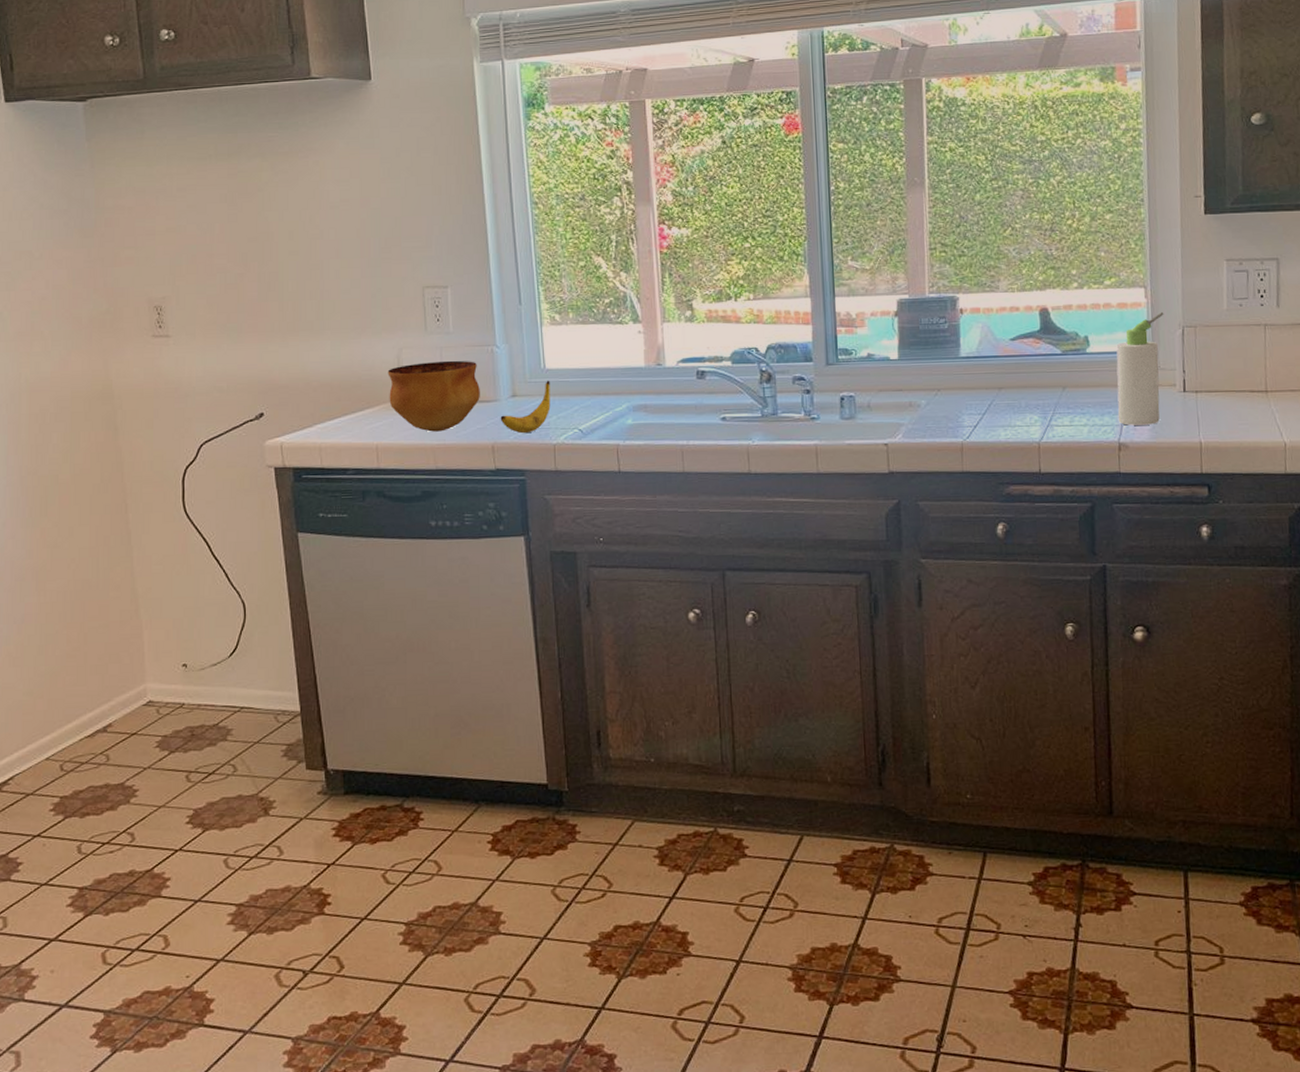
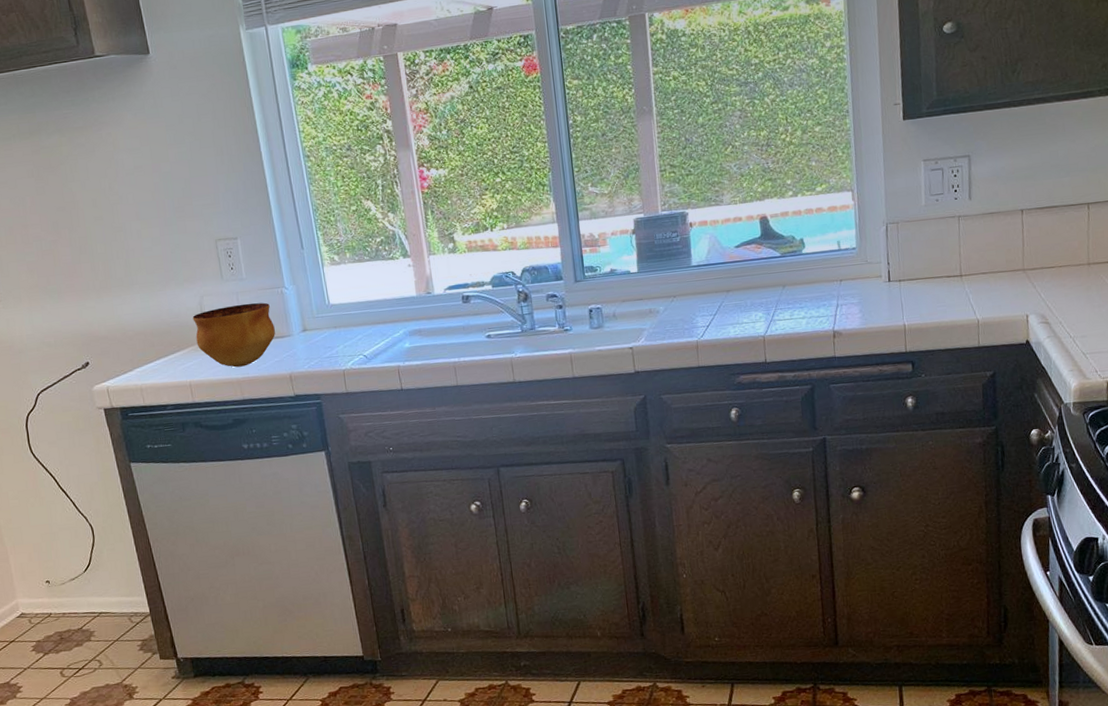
banana: present [500,380,551,434] -> none [294,314,338,363]
bottle: present [1116,312,1164,426] -> none [828,212,870,315]

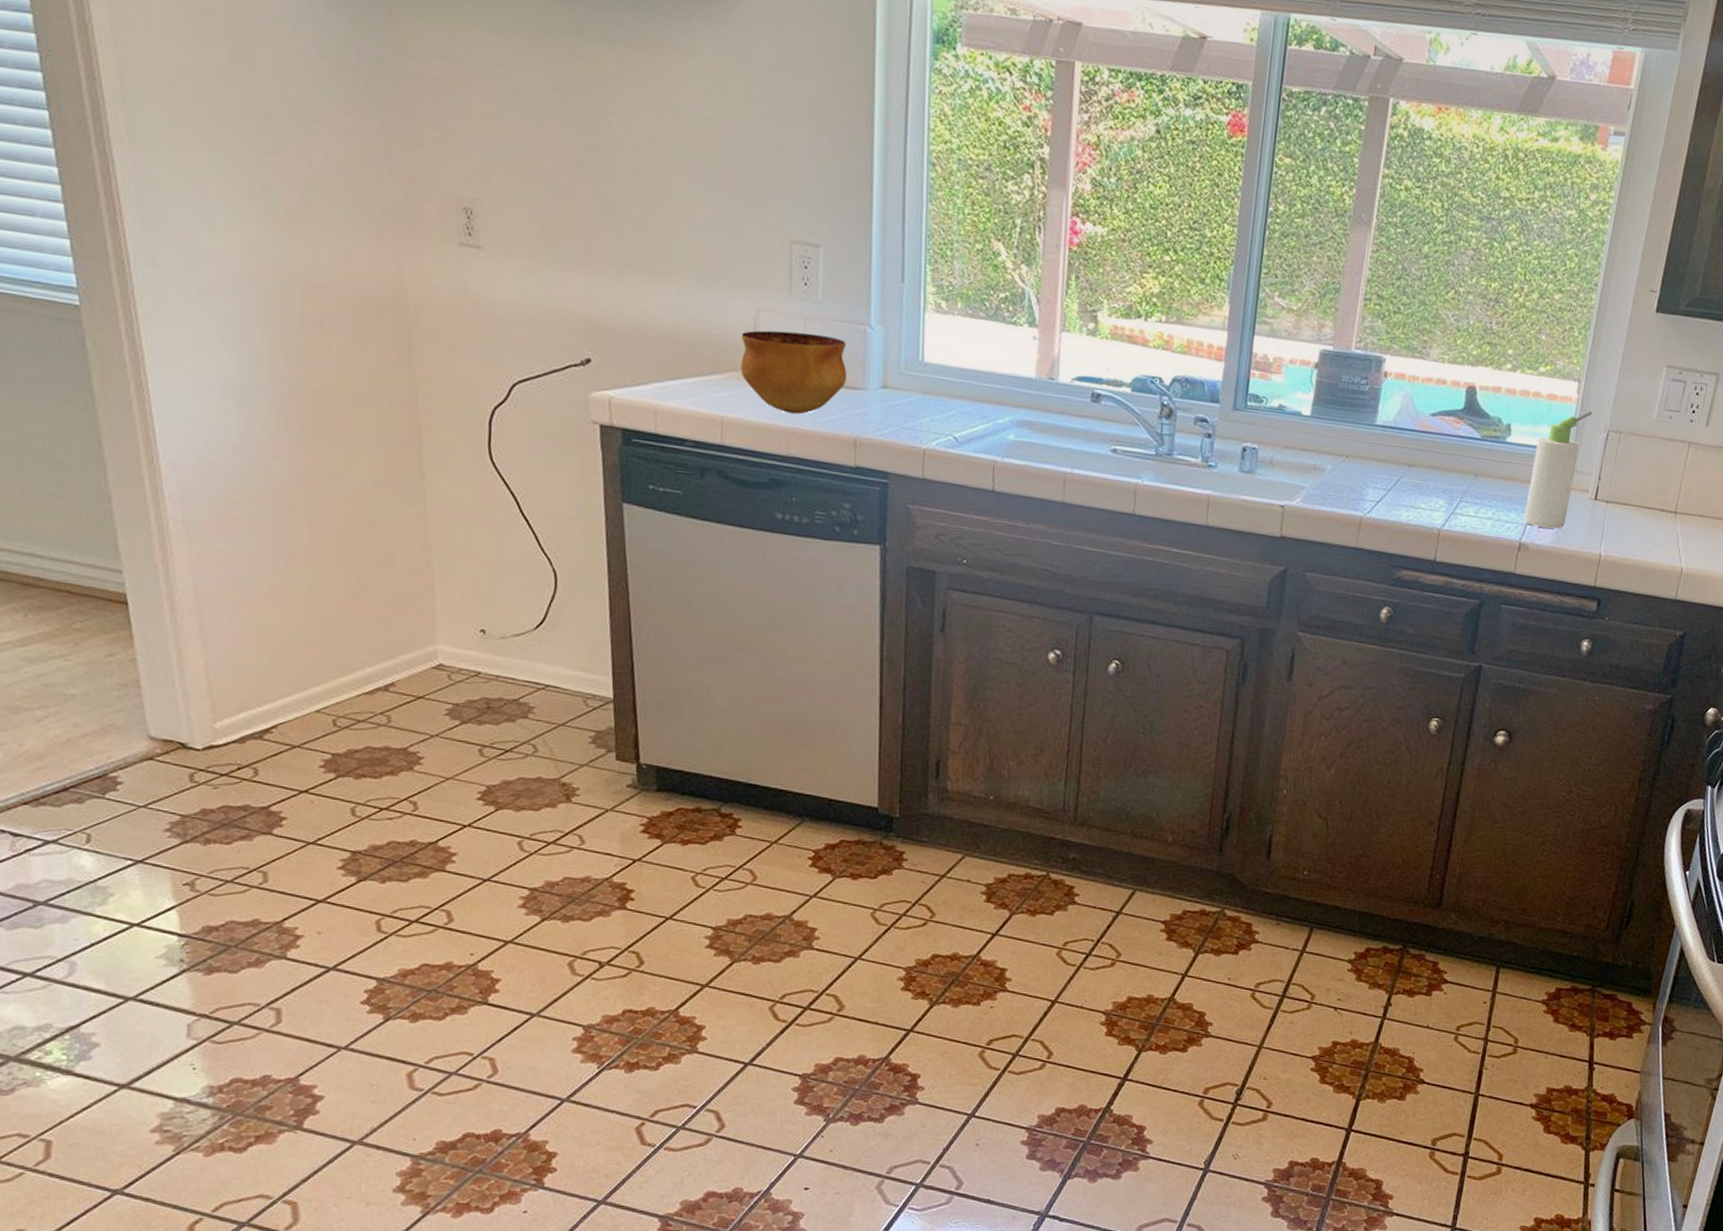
bottle: none [828,212,870,315] -> present [1523,411,1593,529]

